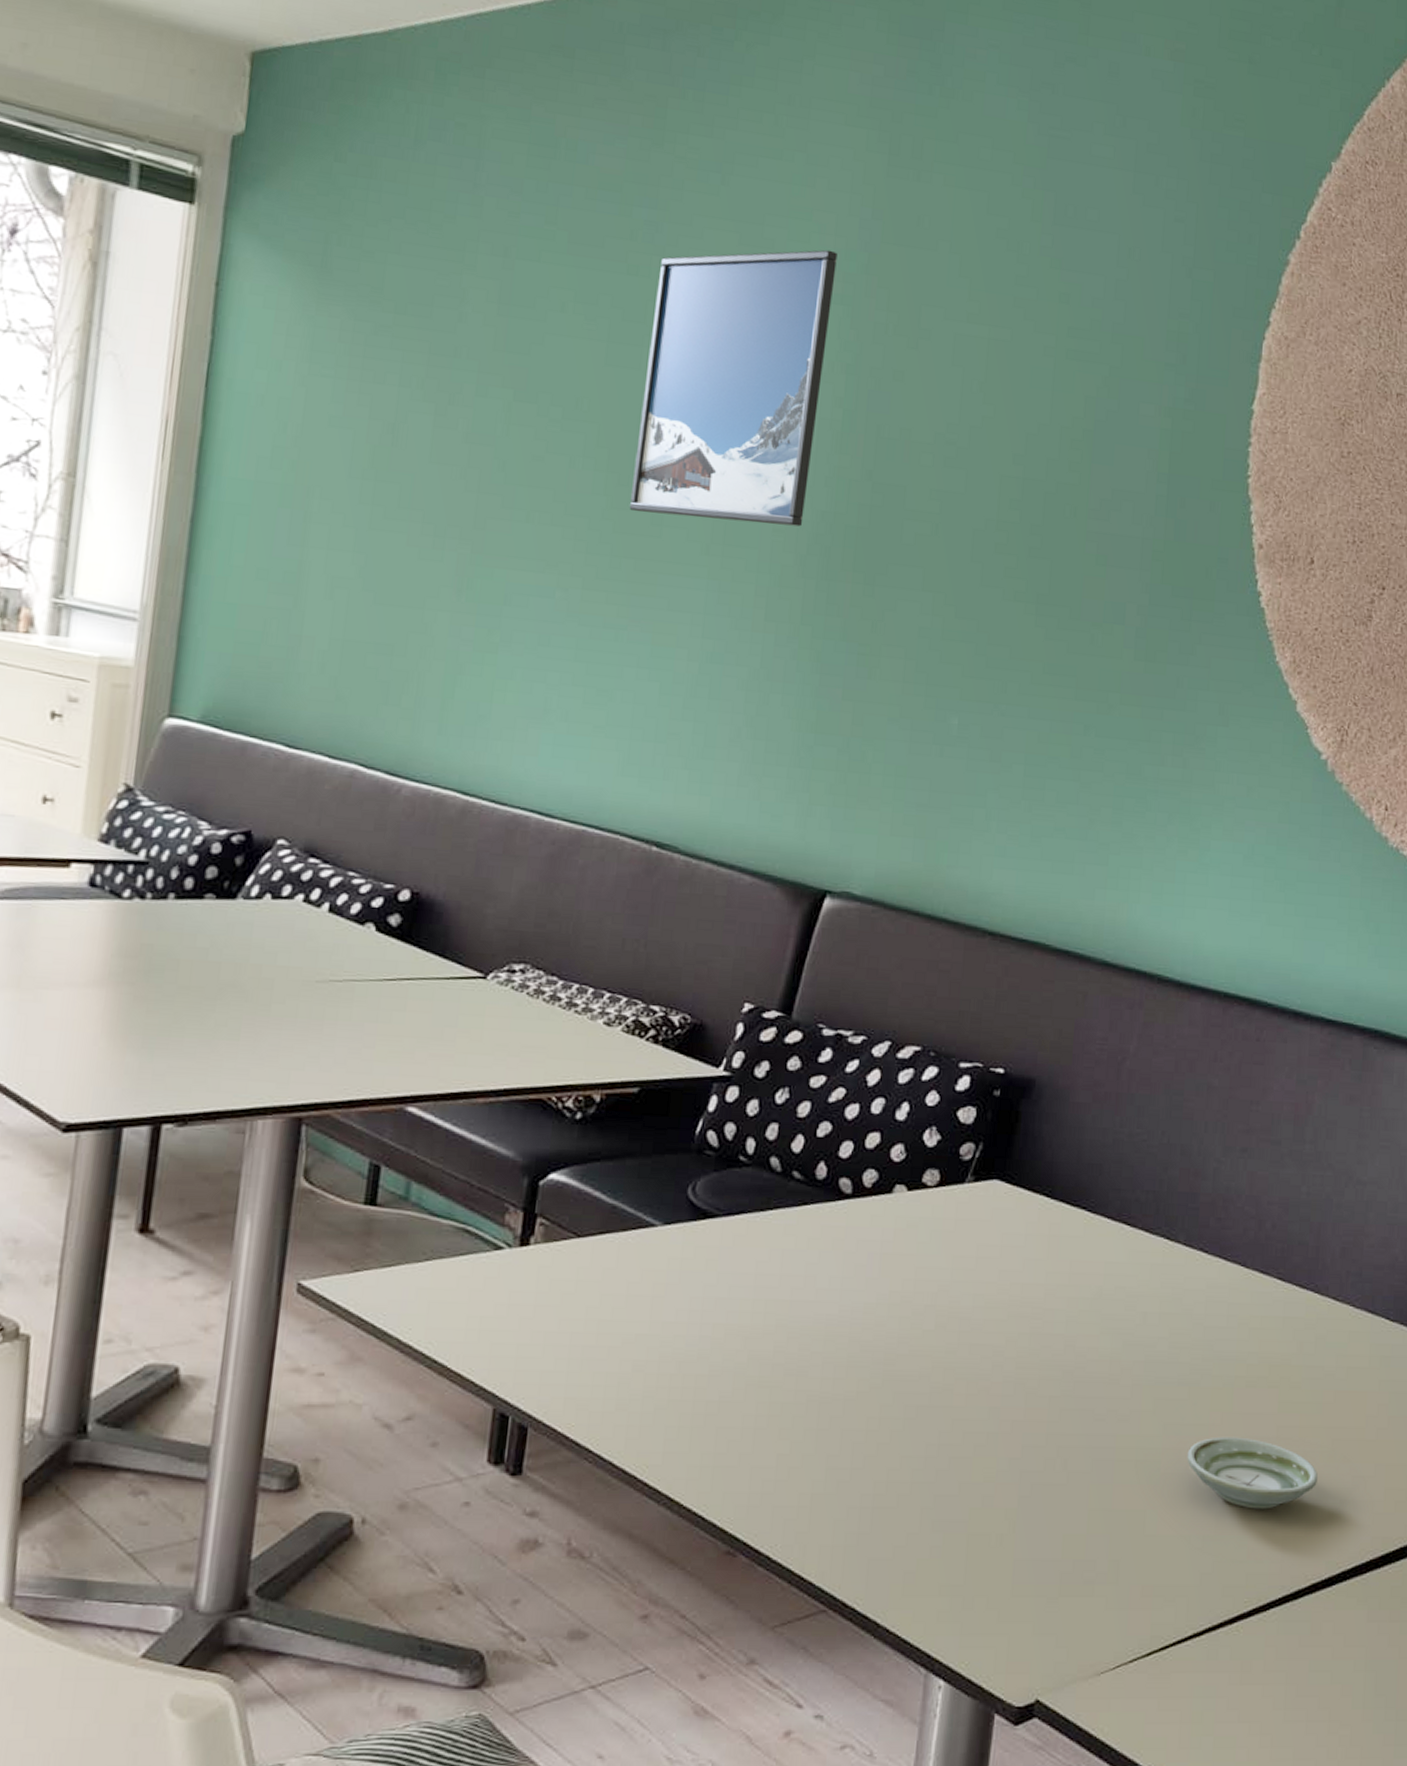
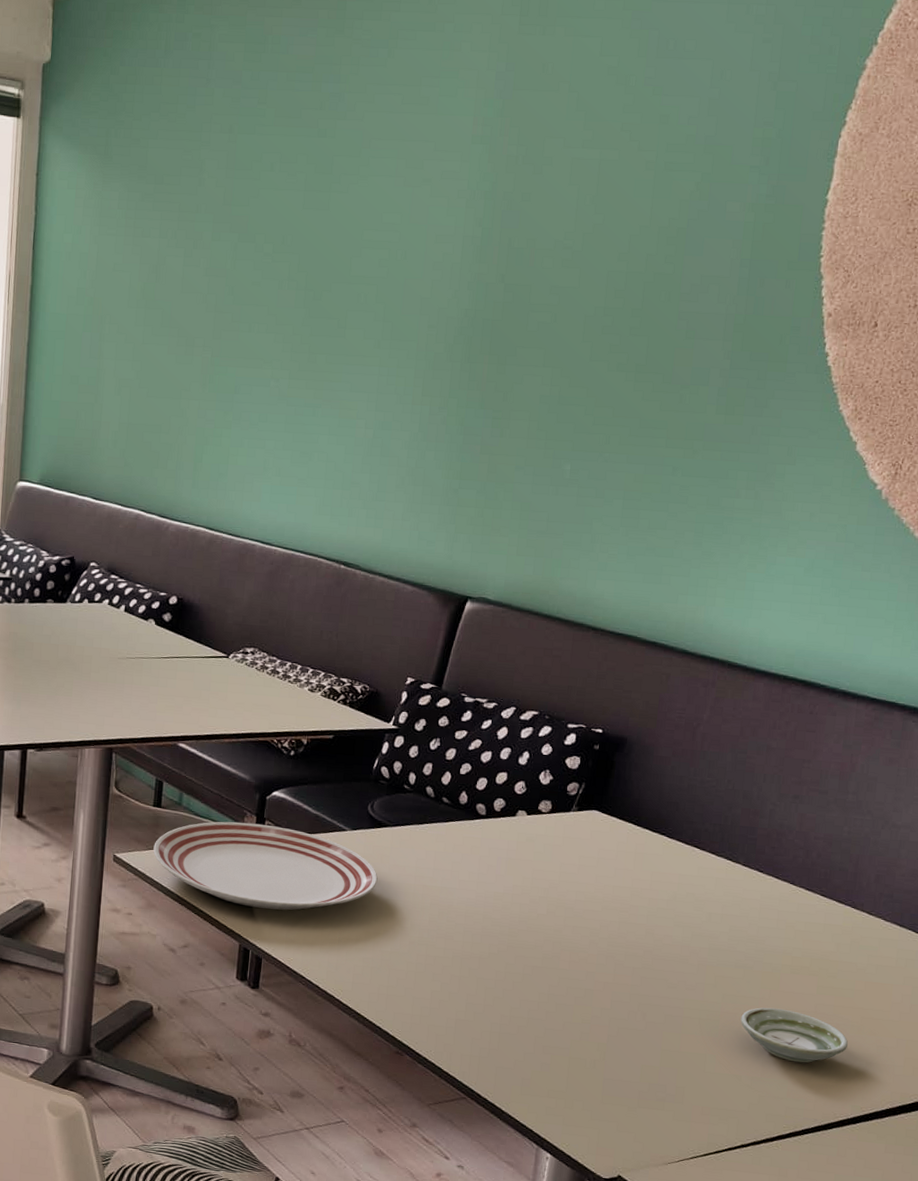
dinner plate: none [361,1221,701,1351] -> present [153,821,378,911]
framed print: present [629,249,837,527] -> none [321,100,478,322]

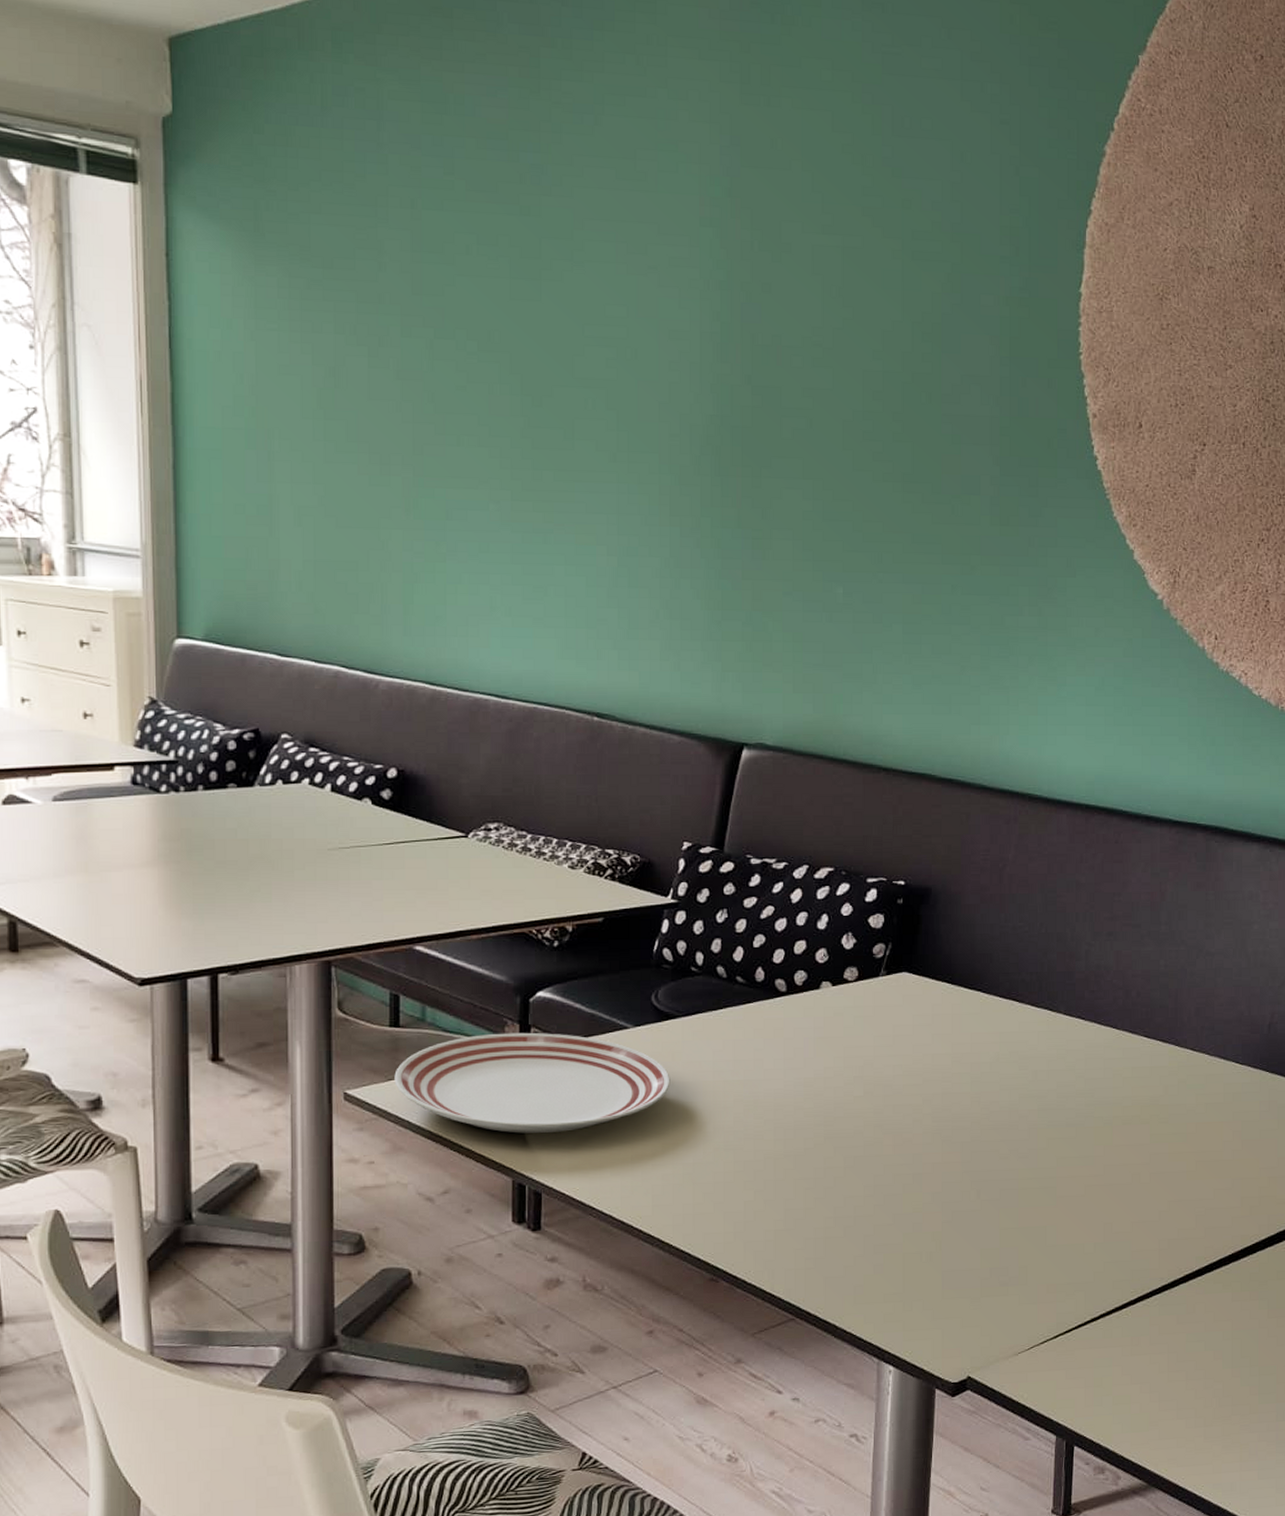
saucer: present [740,1007,848,1063] -> none [1078,1164,1185,1220]

